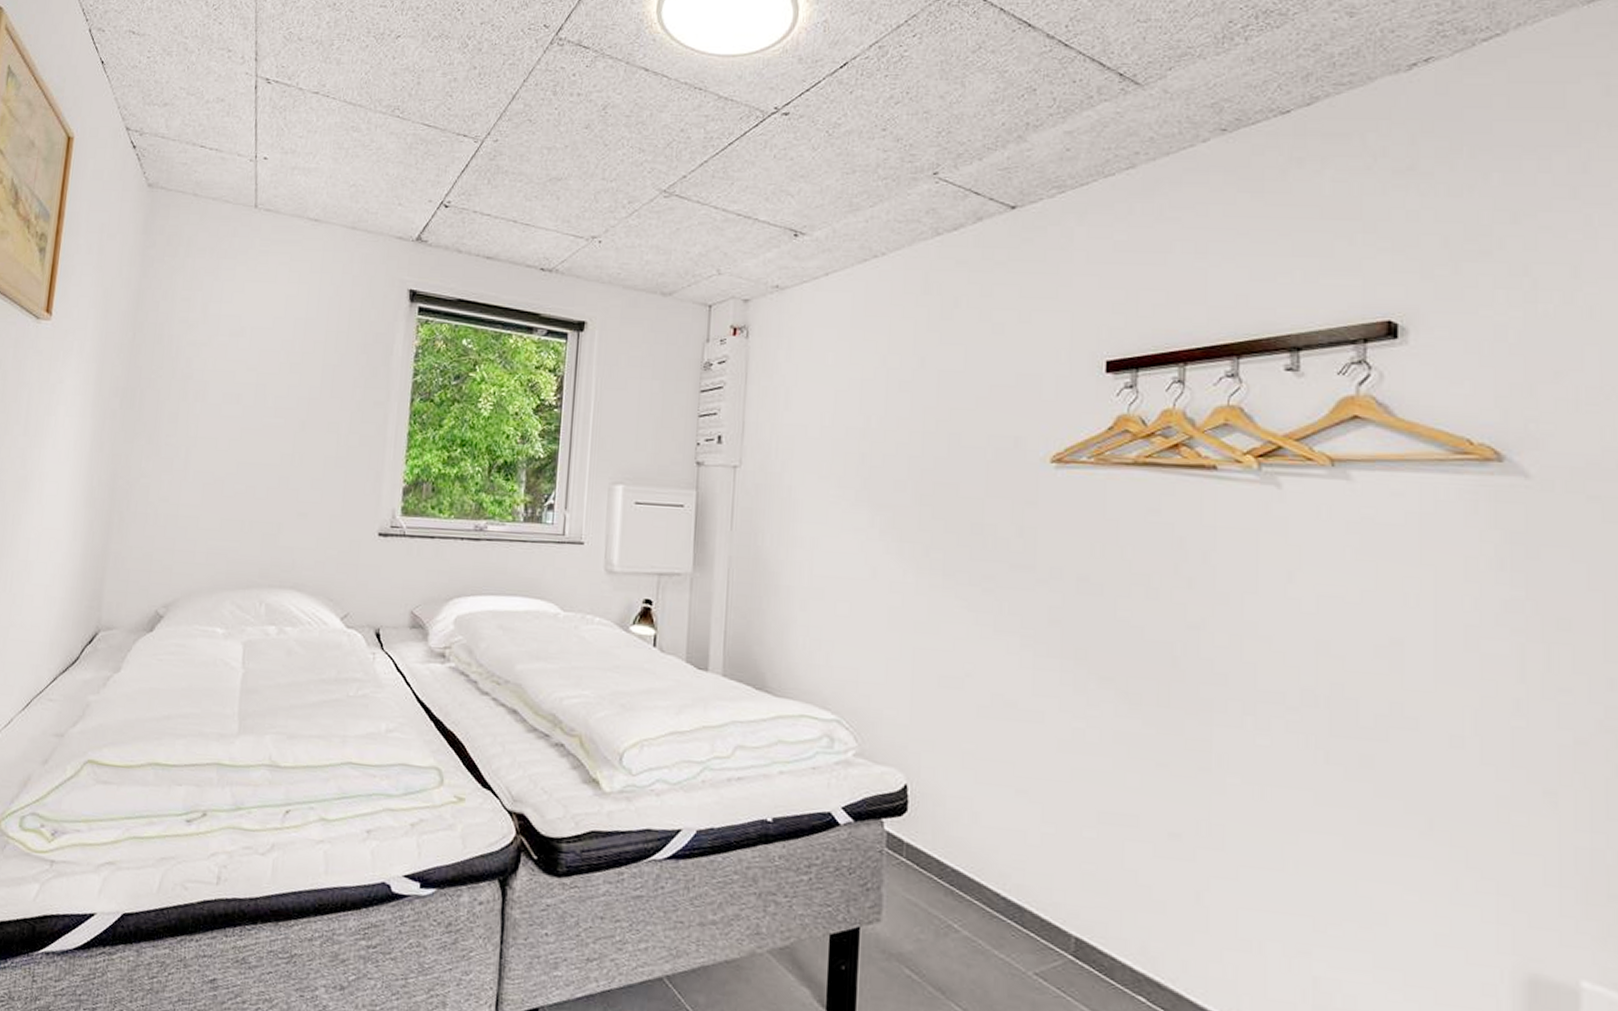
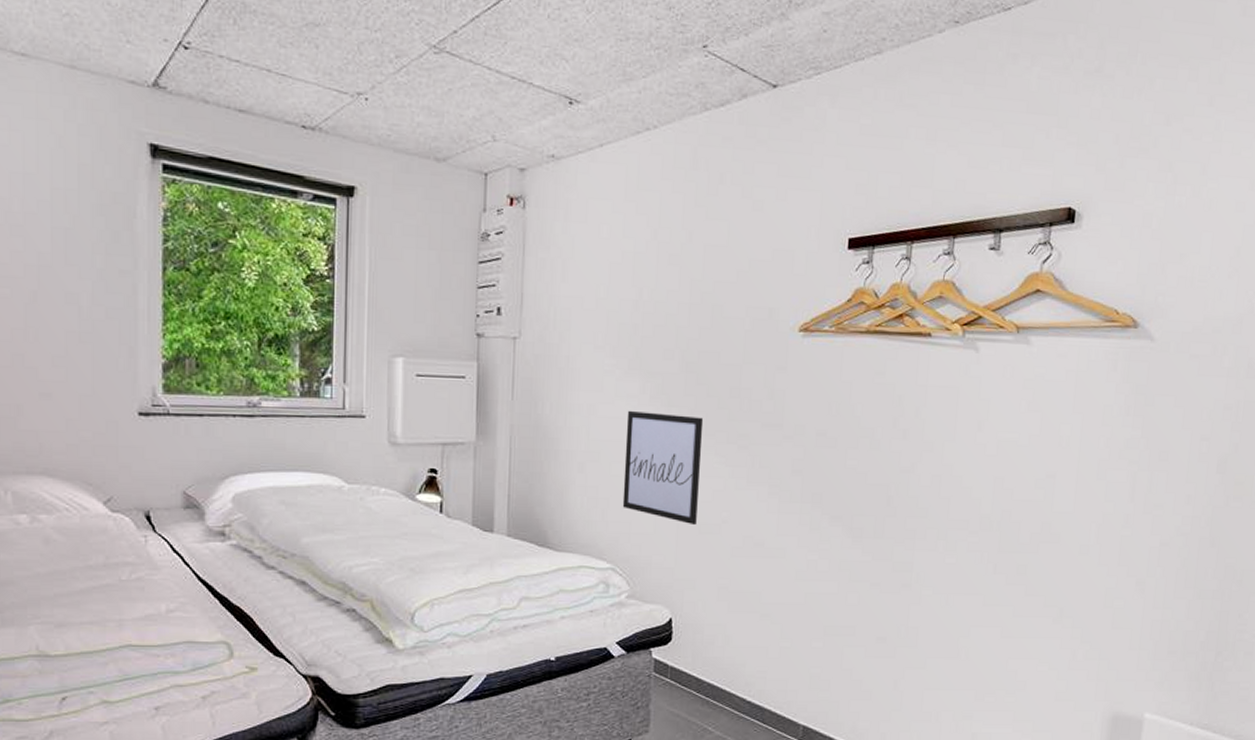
wall art: none [849,544,941,678] -> present [622,410,704,526]

